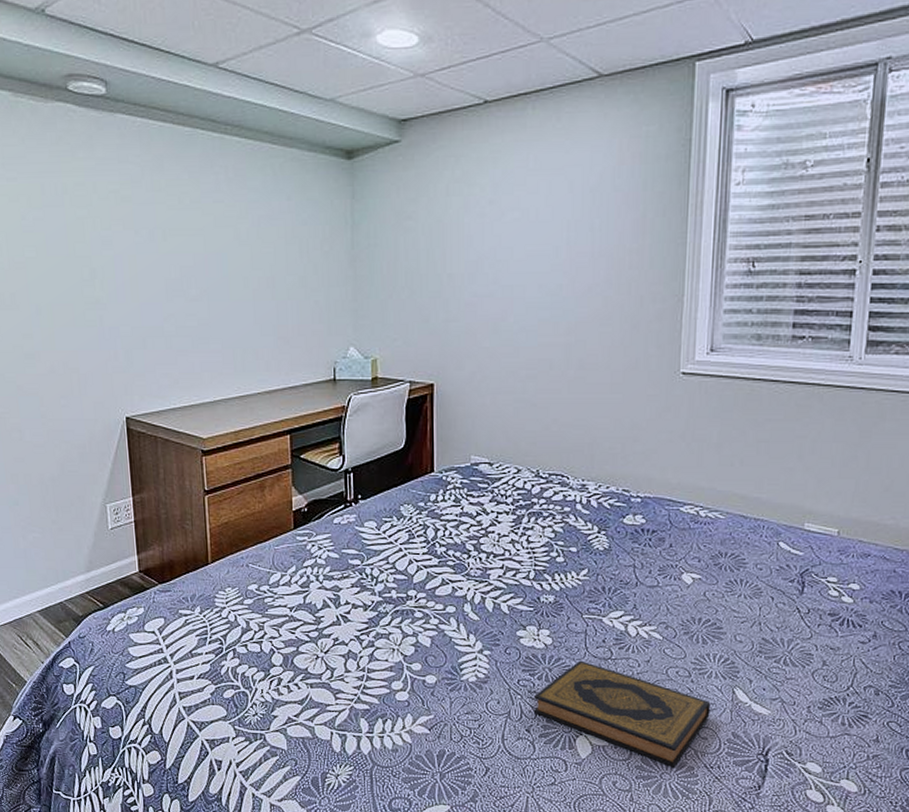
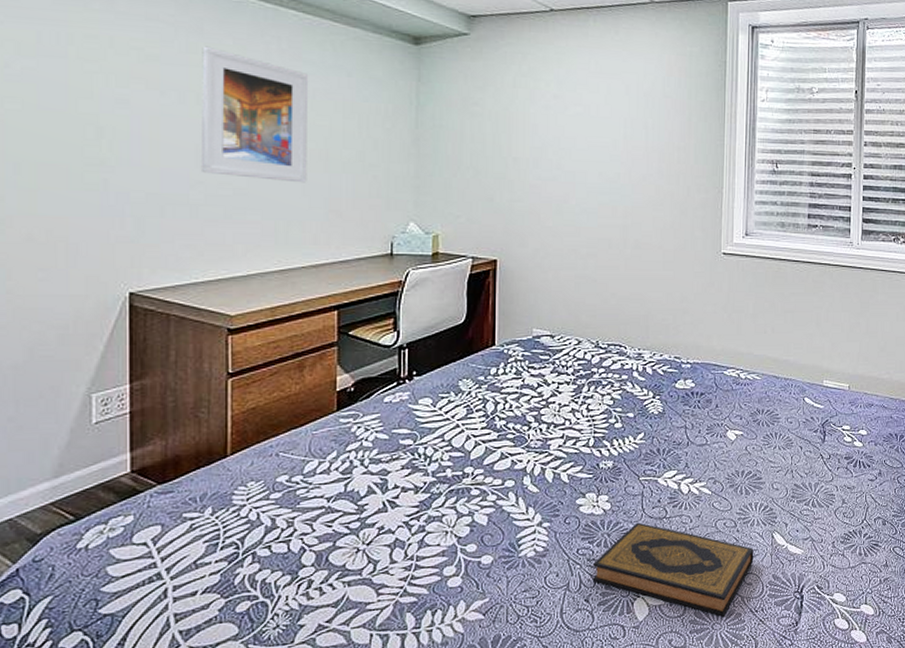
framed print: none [164,182,258,312] -> present [200,46,309,183]

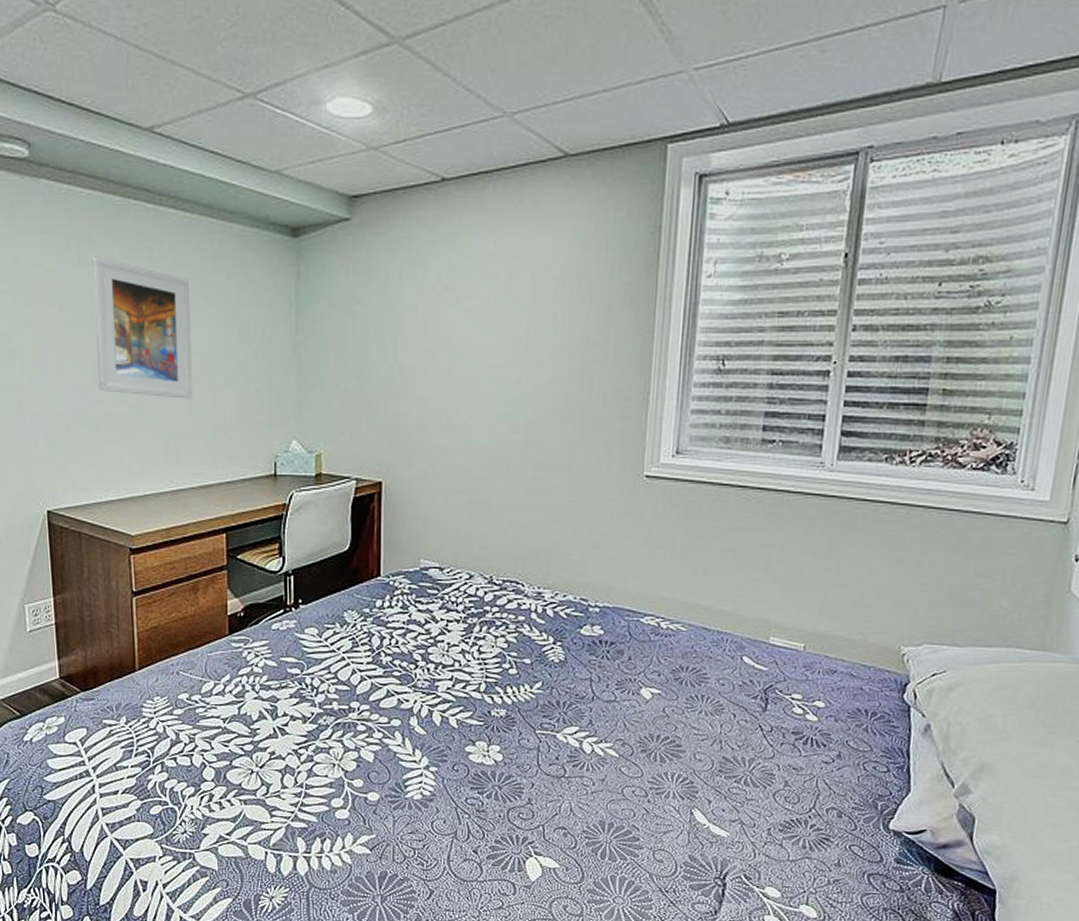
hardback book: present [593,522,754,617] -> none [482,778,668,891]

